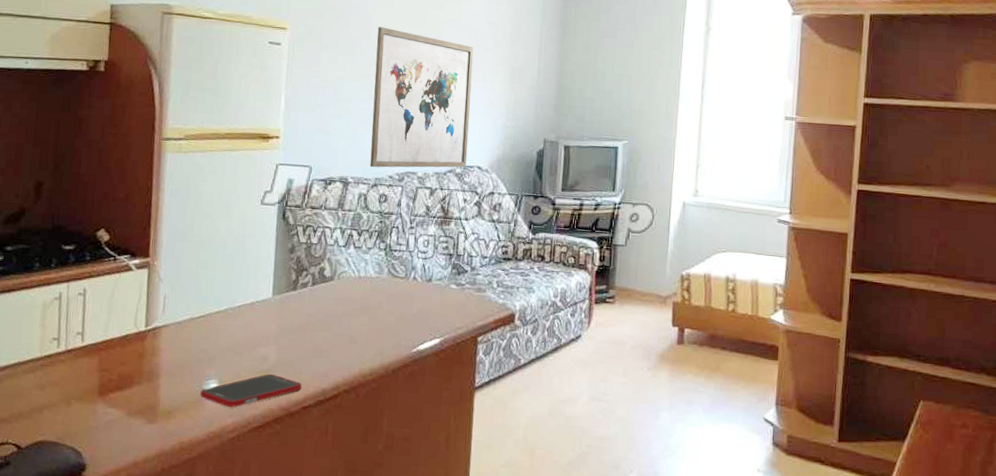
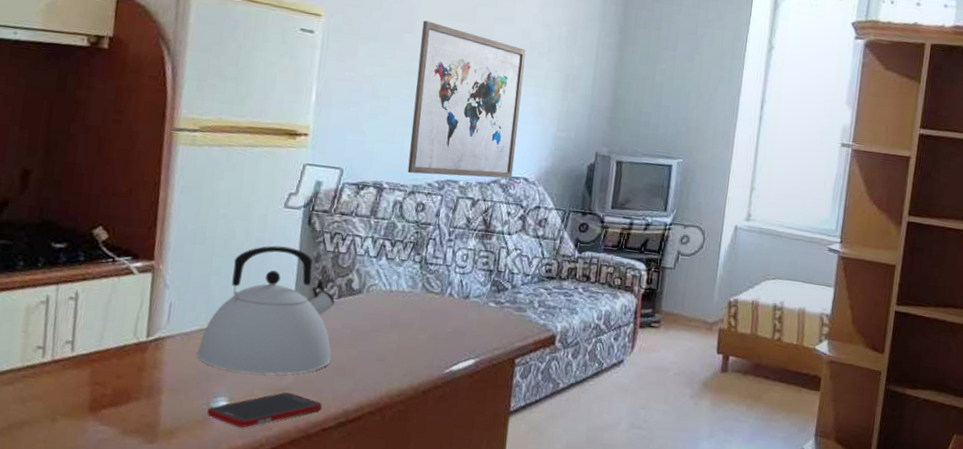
kettle: none [190,239,310,358] -> present [197,245,335,375]

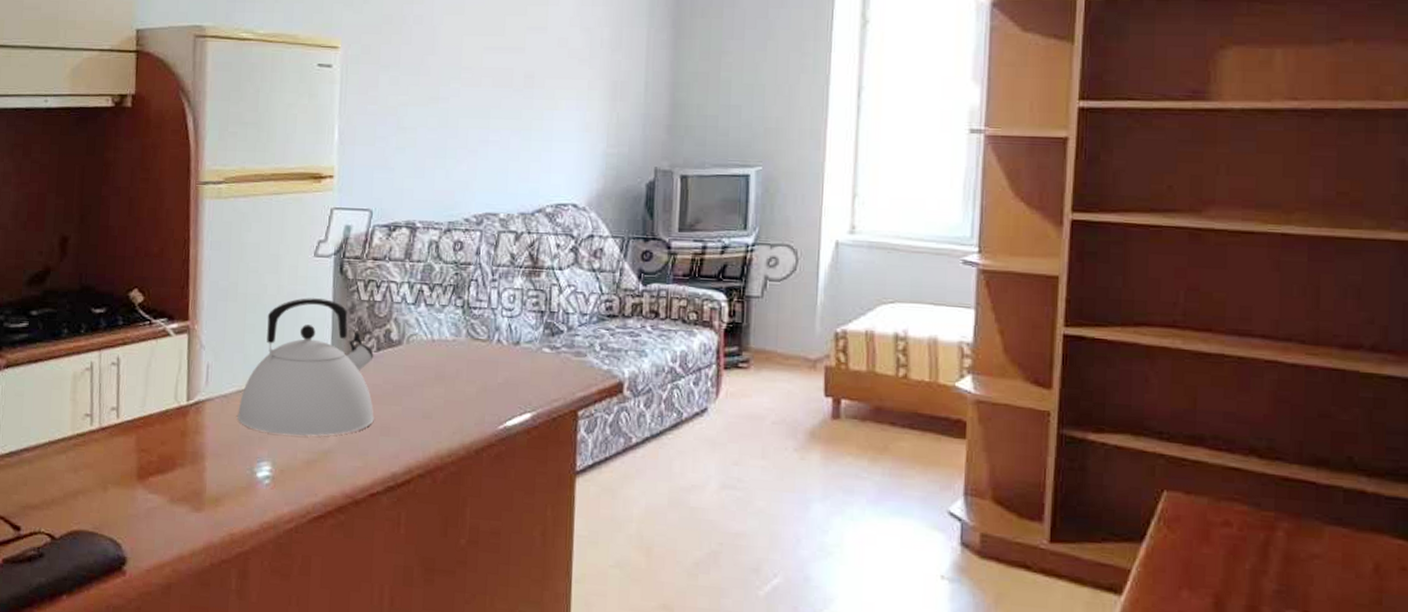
cell phone: present [207,392,323,428] -> none [251,454,369,494]
wall art: present [407,20,527,179] -> none [441,39,565,210]

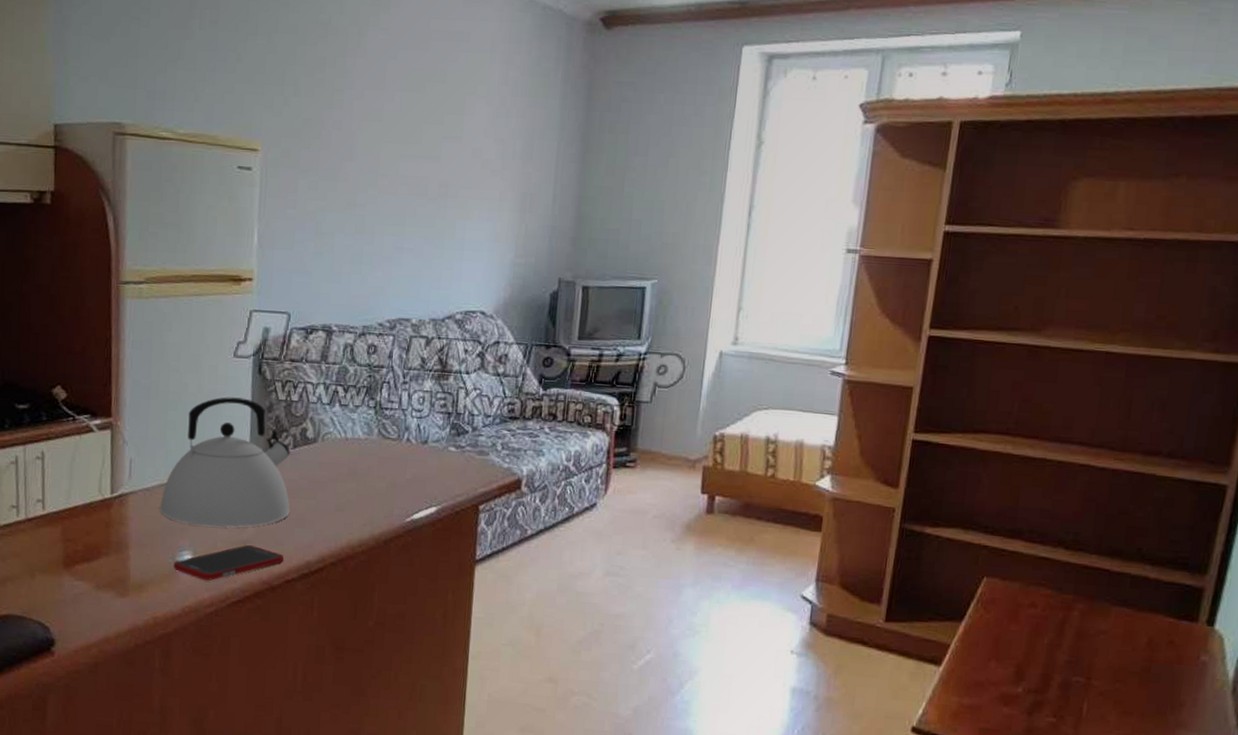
cell phone: none [251,454,369,494] -> present [173,544,285,581]

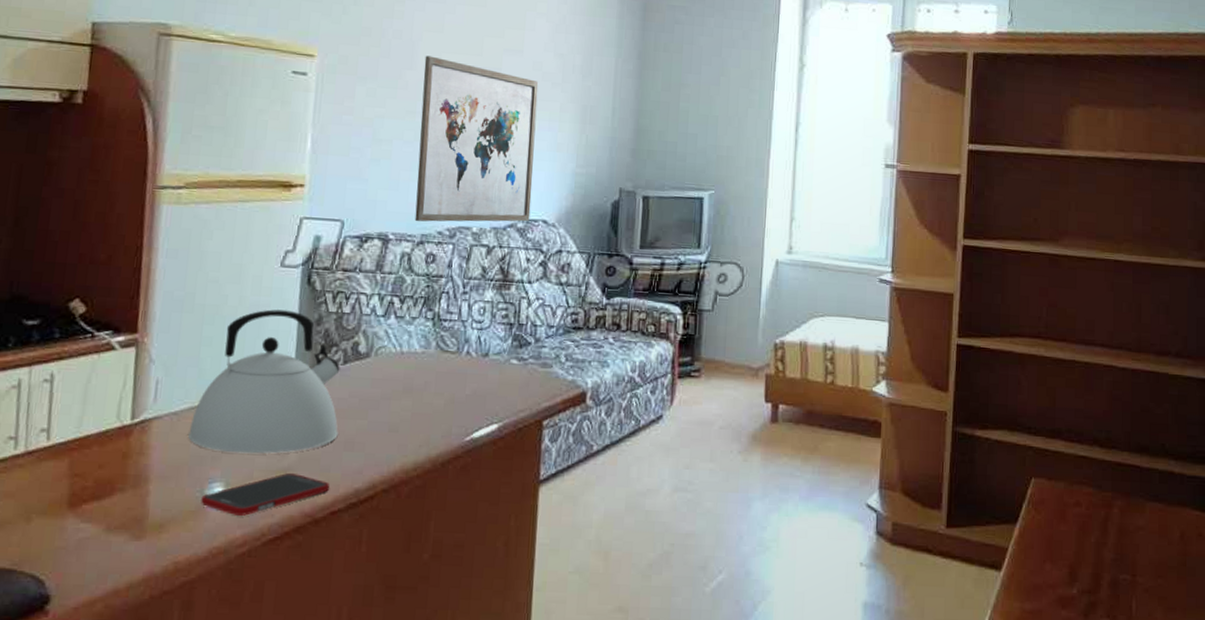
wall art: none [356,146,478,314] -> present [414,55,539,222]

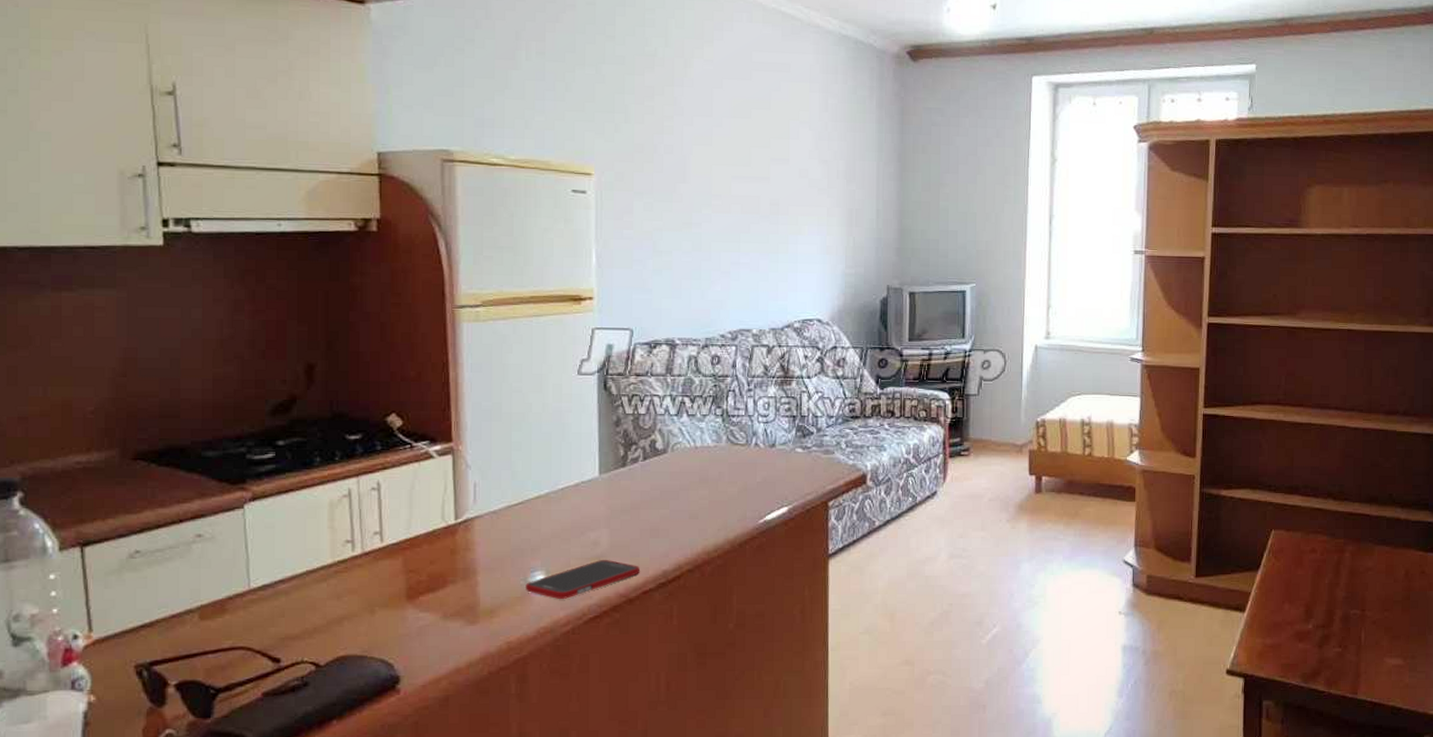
kettle: present [188,309,340,454] -> none [508,414,644,545]
wall art: present [414,55,539,222] -> none [696,168,806,327]

